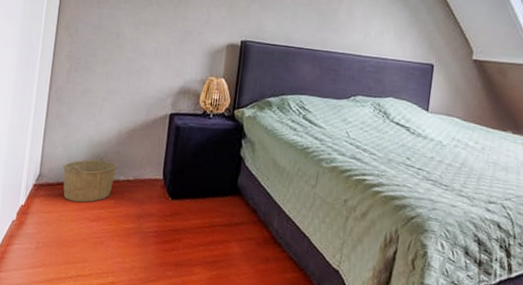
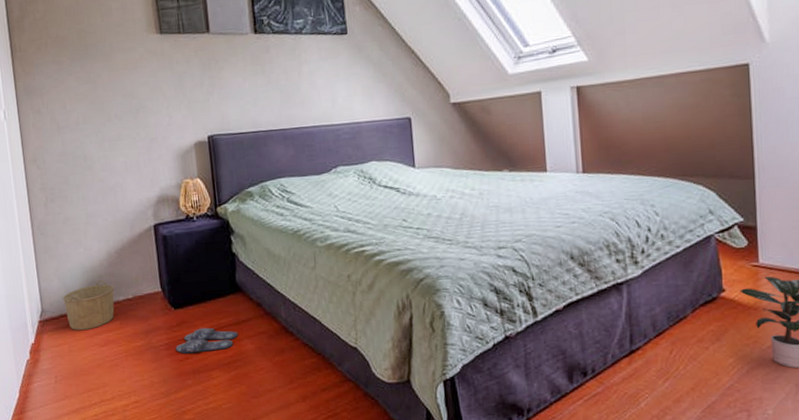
slippers: none [164,222,228,248] -> present [176,327,238,354]

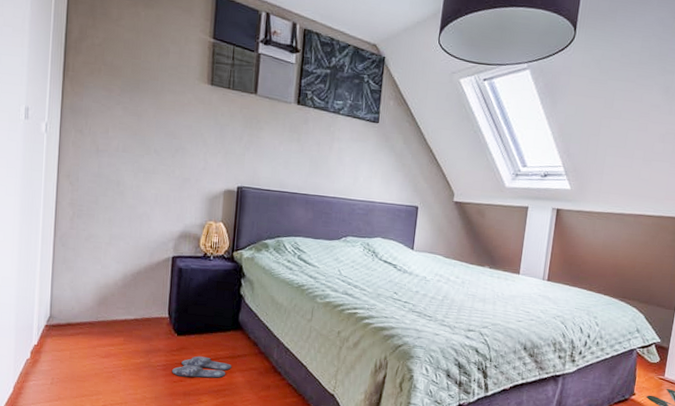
basket: present [63,279,115,331] -> none [73,296,124,341]

